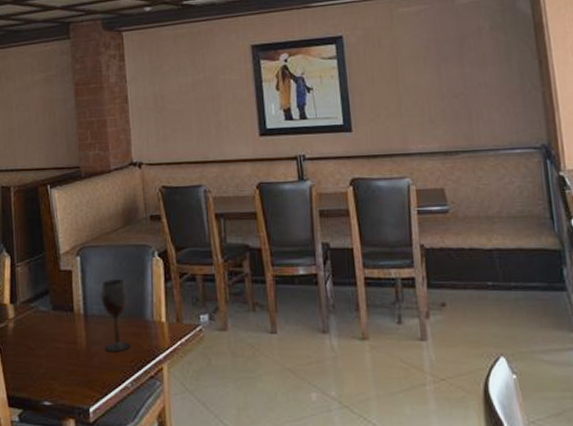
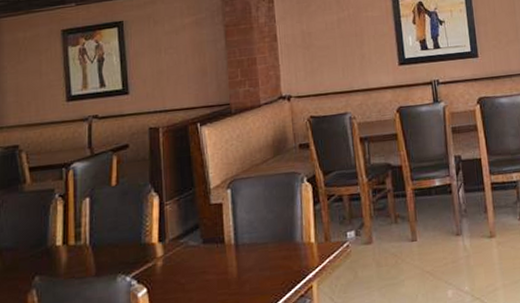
wine glass: present [100,278,131,353] -> none [251,206,281,278]

